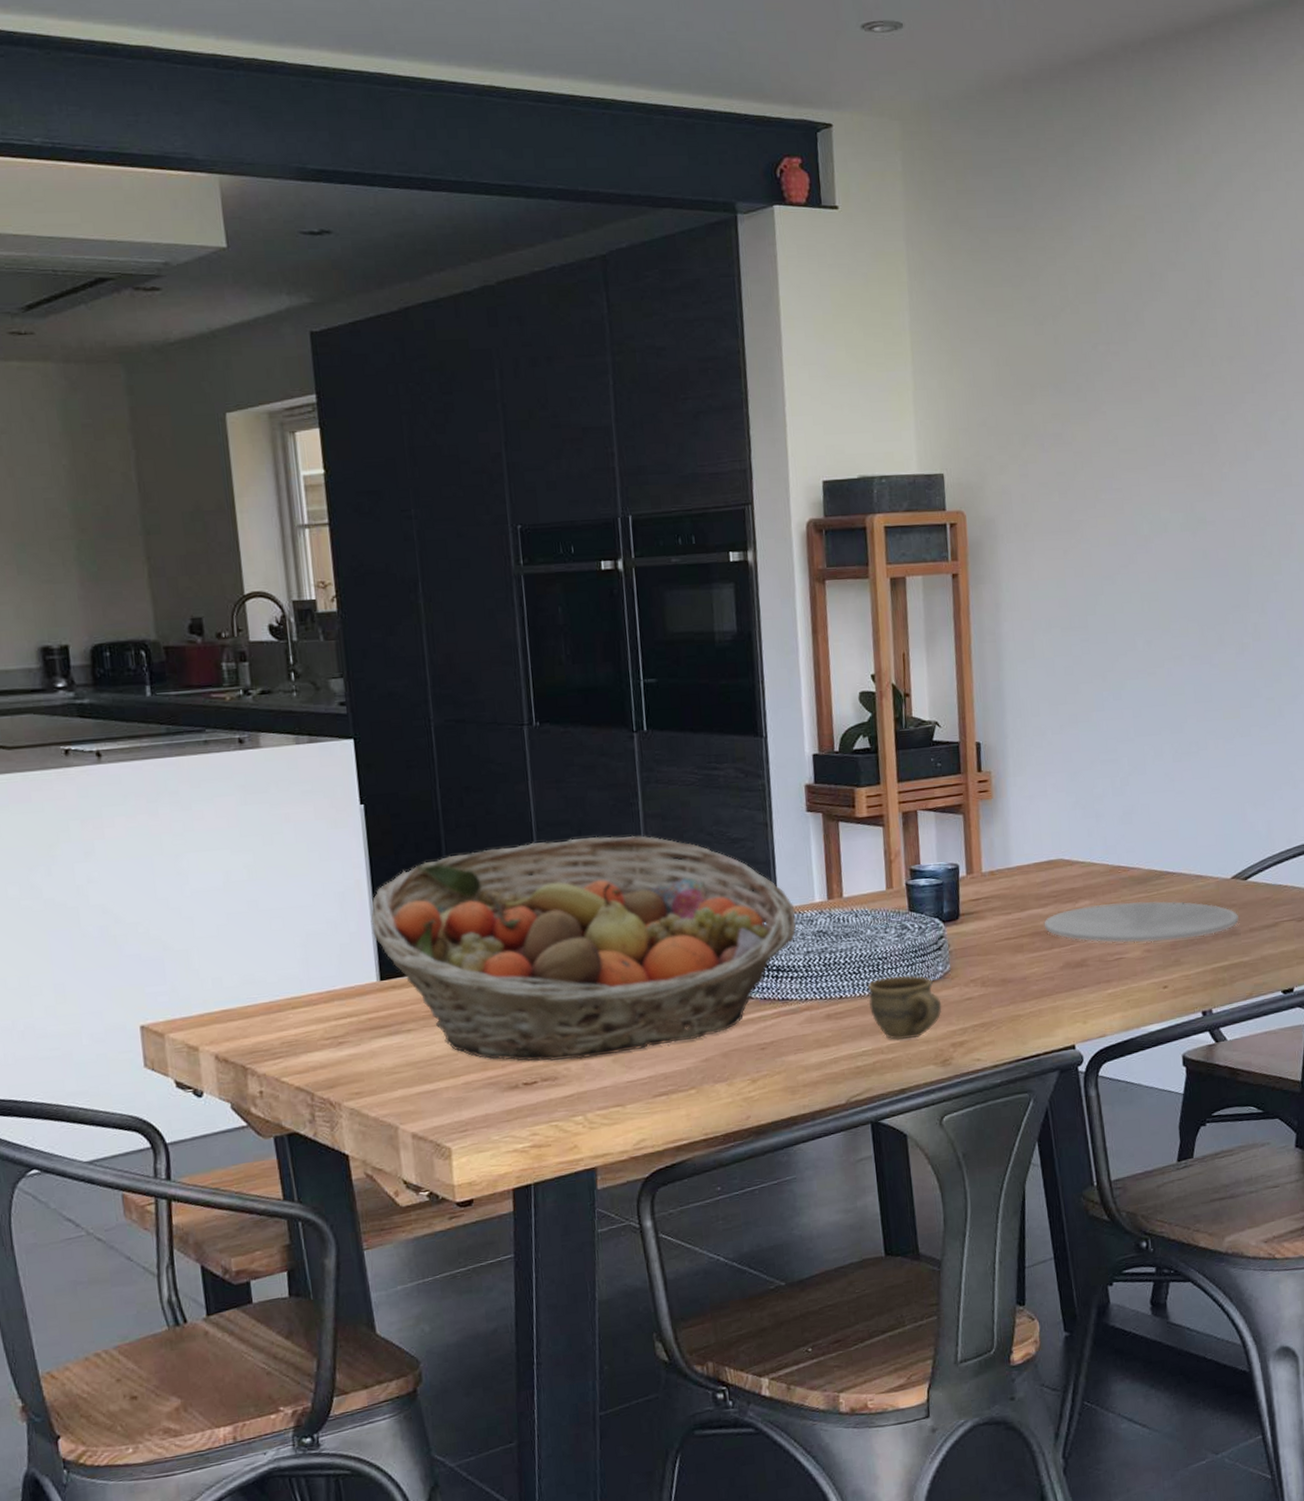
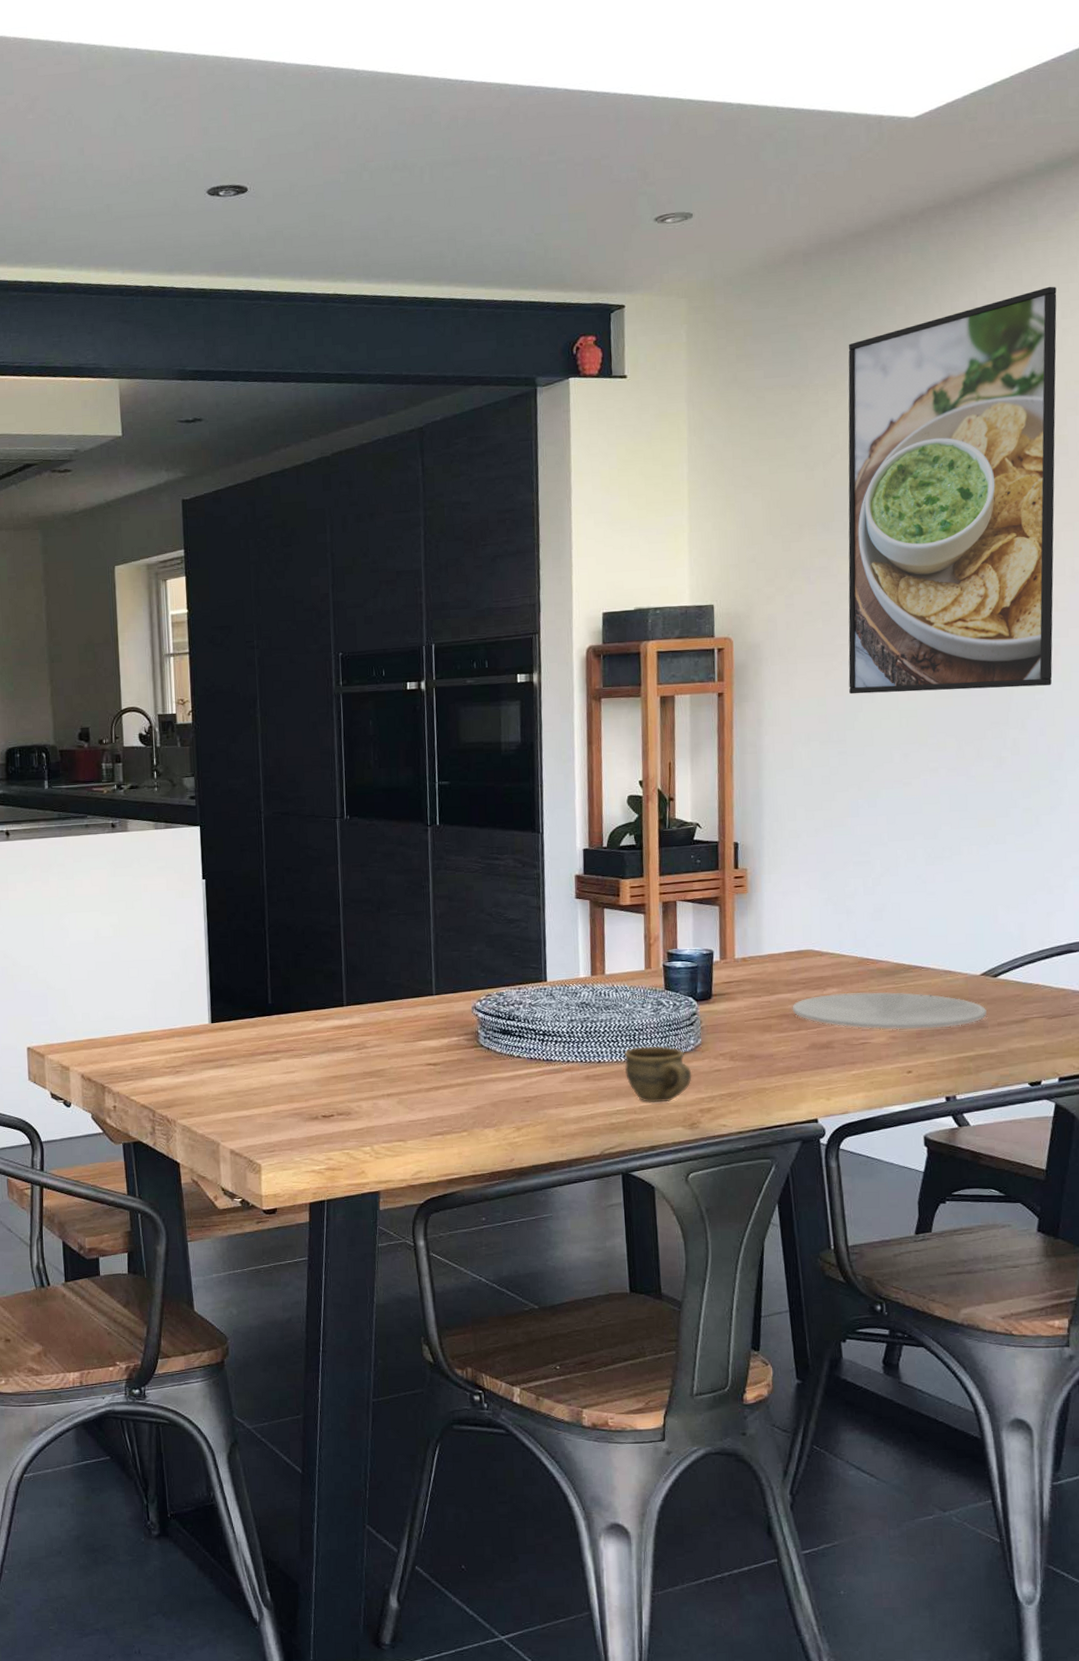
fruit basket: present [370,835,797,1061] -> none [206,912,562,1099]
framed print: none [1073,134,1289,576] -> present [848,286,1057,695]

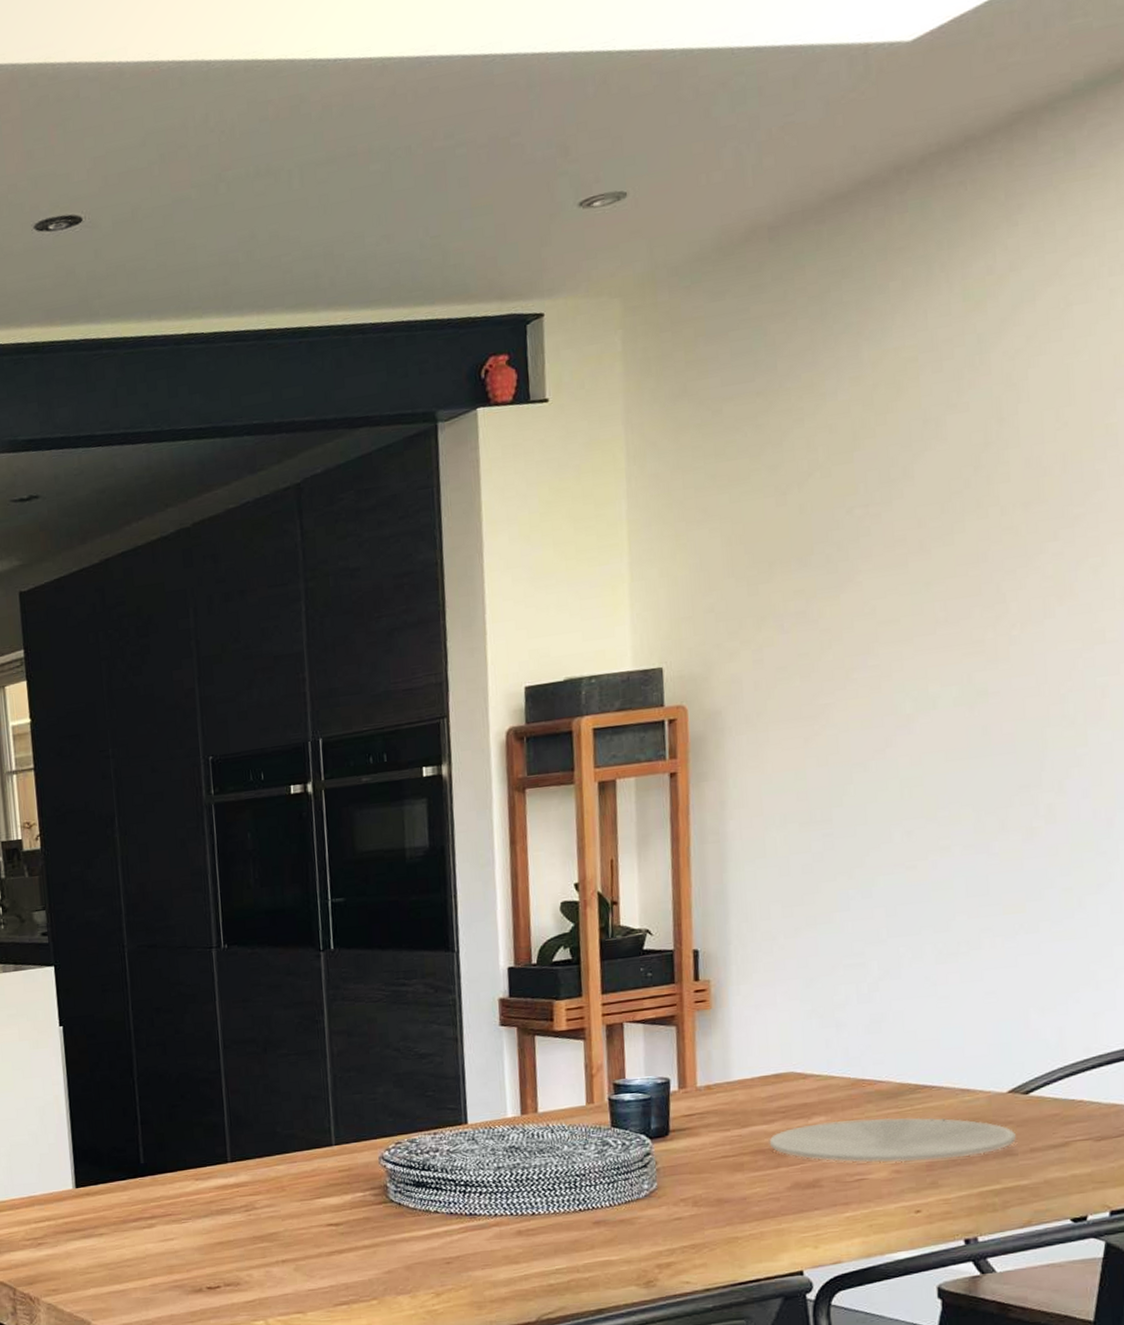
cup: present [623,1046,692,1103] -> none [562,1192,647,1260]
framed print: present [848,286,1057,695] -> none [828,236,1102,764]

